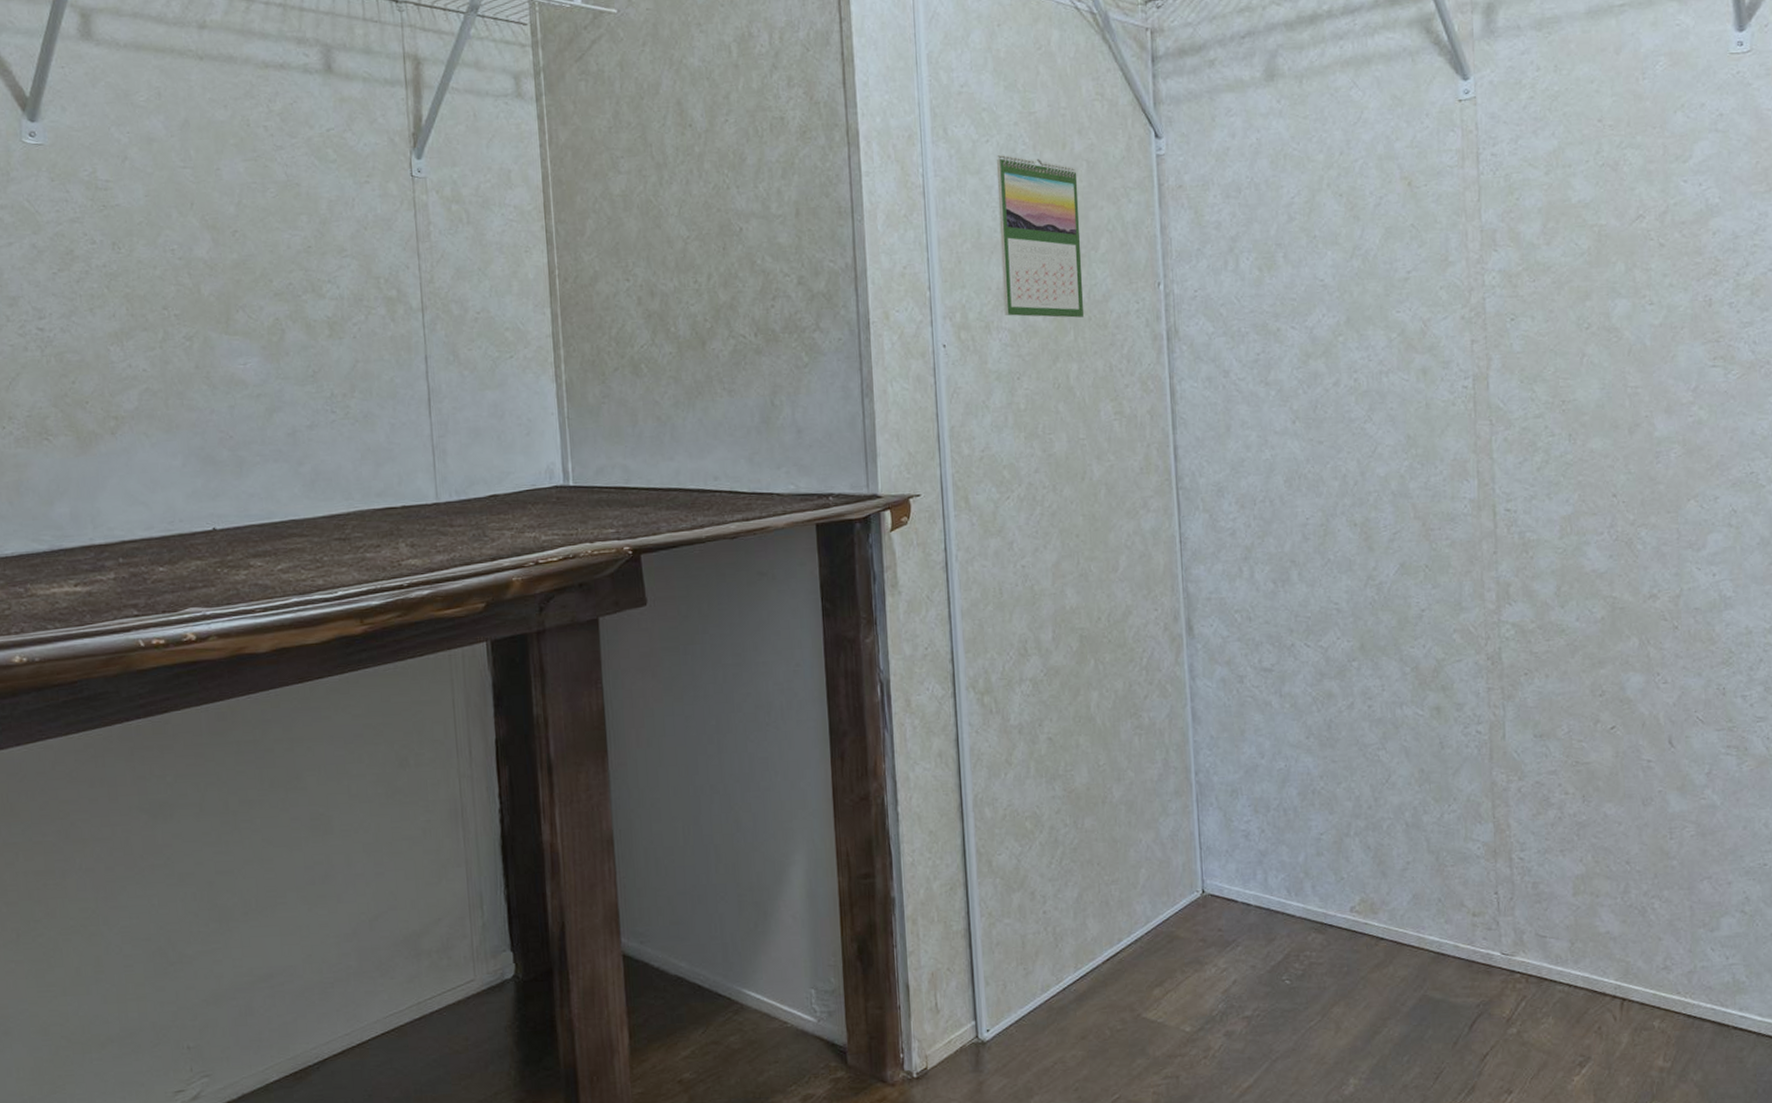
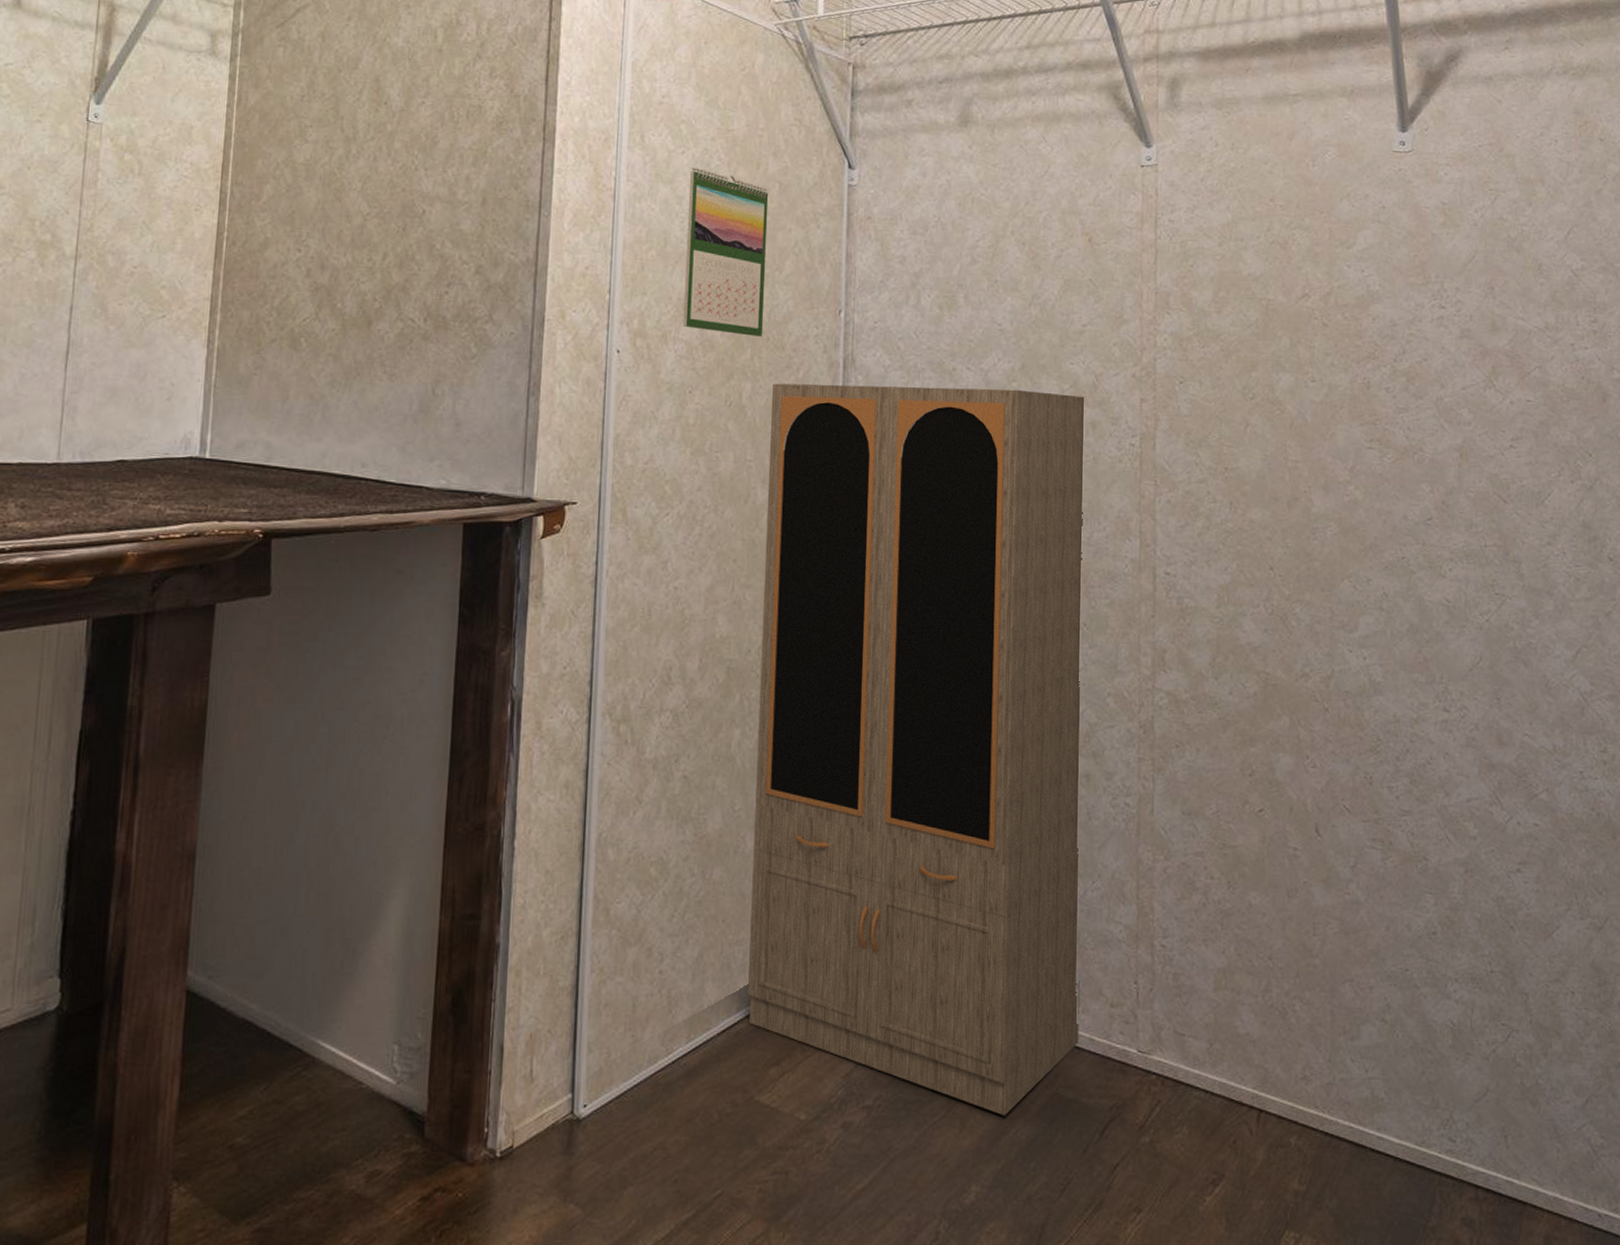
cabinet: none [1098,343,1444,1018] -> present [748,383,1086,1117]

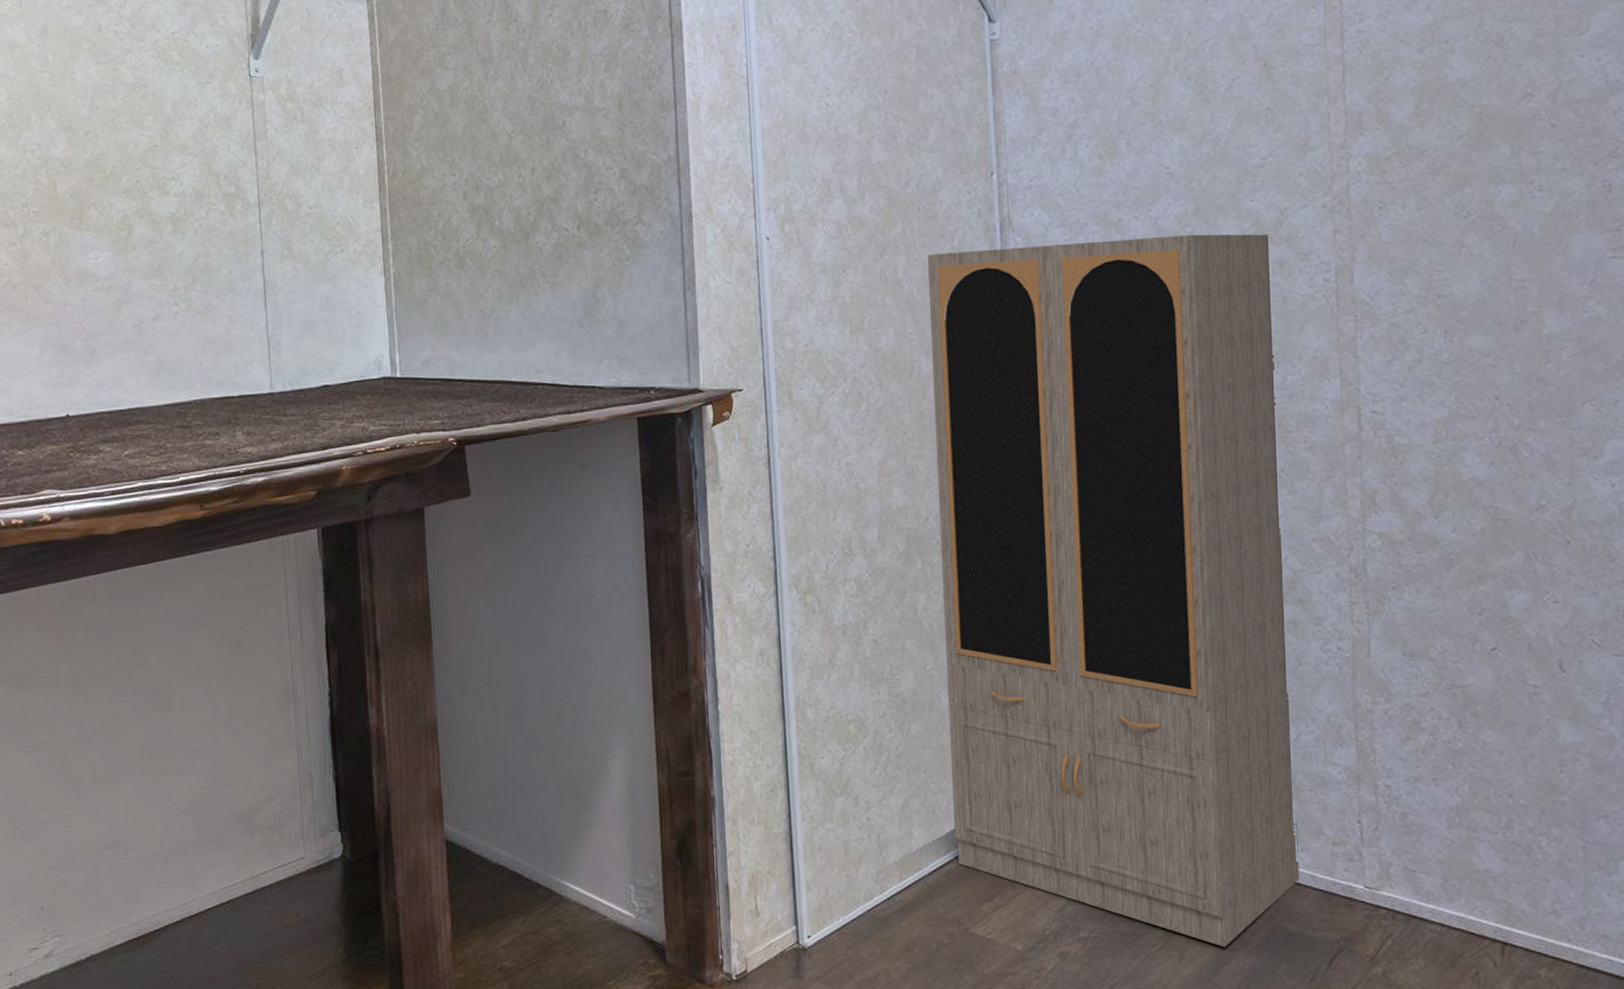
calendar: present [683,167,769,337] -> none [822,42,912,209]

